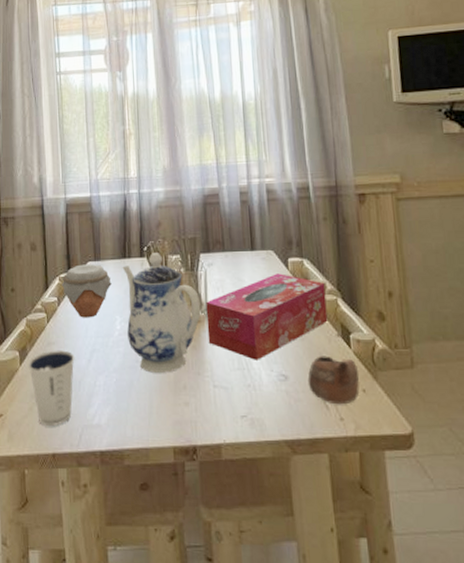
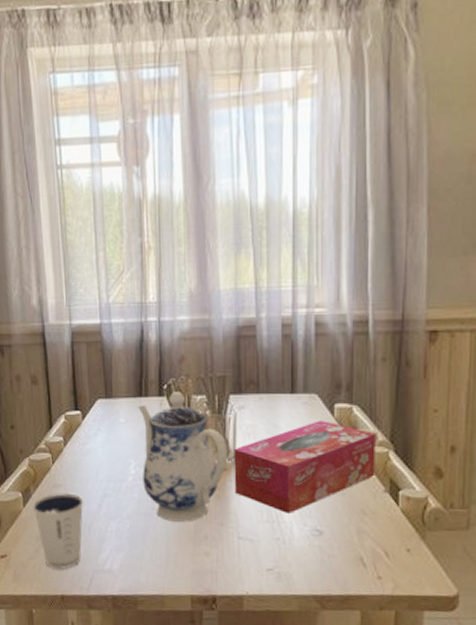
jar: present [61,264,112,318] -> none [68,402,125,461]
cup: present [307,356,360,405] -> none [345,512,405,564]

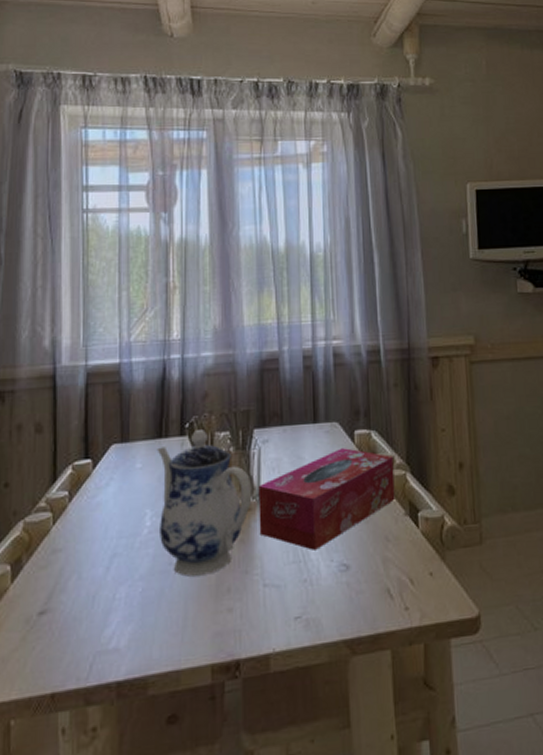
dixie cup: present [32,493,84,570] -> none [22,558,89,659]

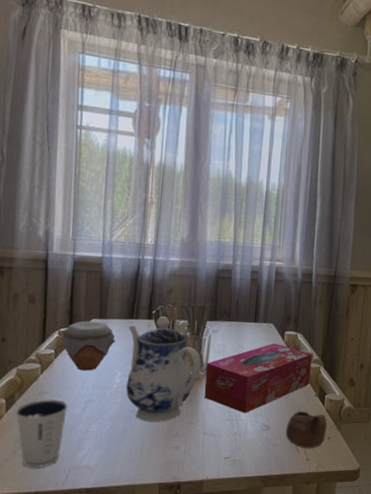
dixie cup: none [22,558,89,659] -> present [14,399,69,468]
jar: none [75,447,142,515] -> present [61,321,116,371]
cup: none [371,538,427,593] -> present [285,411,328,449]

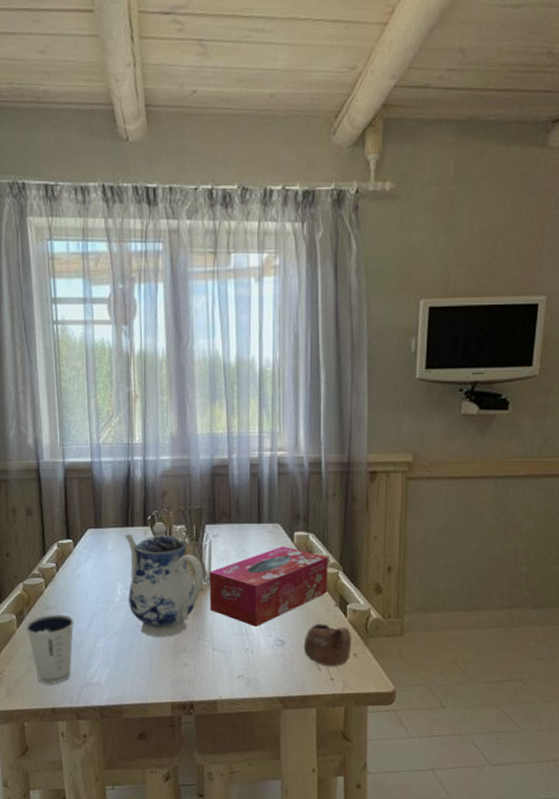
jar: present [61,321,116,371] -> none [60,531,113,584]

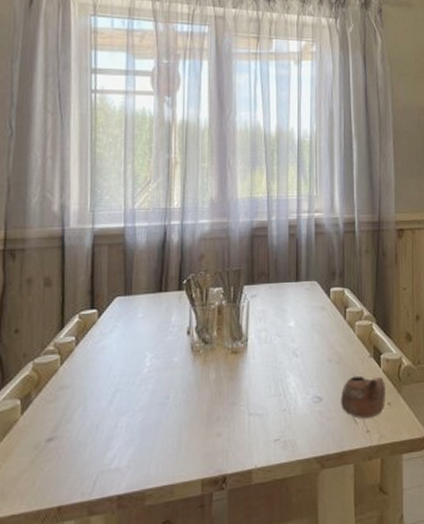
dixie cup: present [25,614,74,685] -> none [31,393,93,478]
teapot: present [124,522,204,637] -> none [157,286,241,408]
tissue box: present [209,546,328,627] -> none [246,302,362,386]

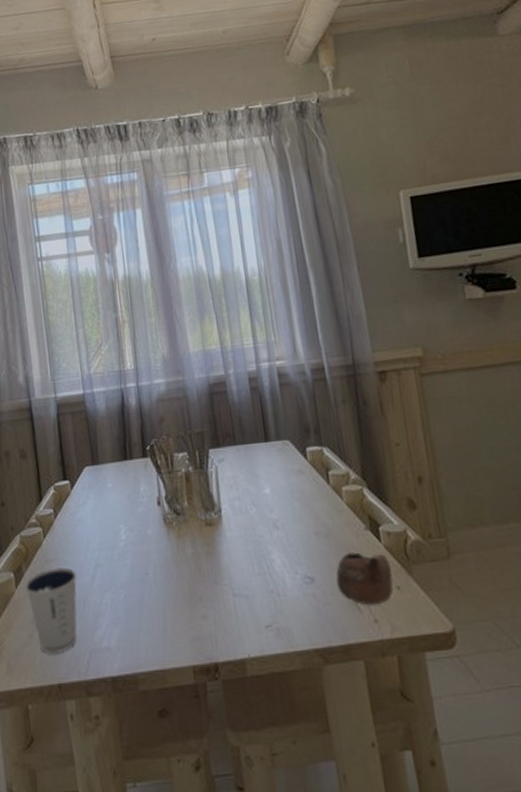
dixie cup: none [31,393,93,478] -> present [24,567,77,655]

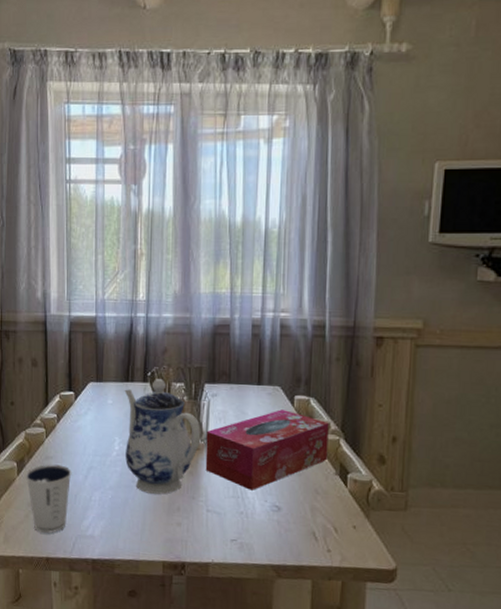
teapot: none [124,451,214,586] -> present [124,379,201,495]
tissue box: none [218,465,354,563] -> present [205,410,329,490]
cup: present [336,552,394,606] -> none [300,491,352,538]

